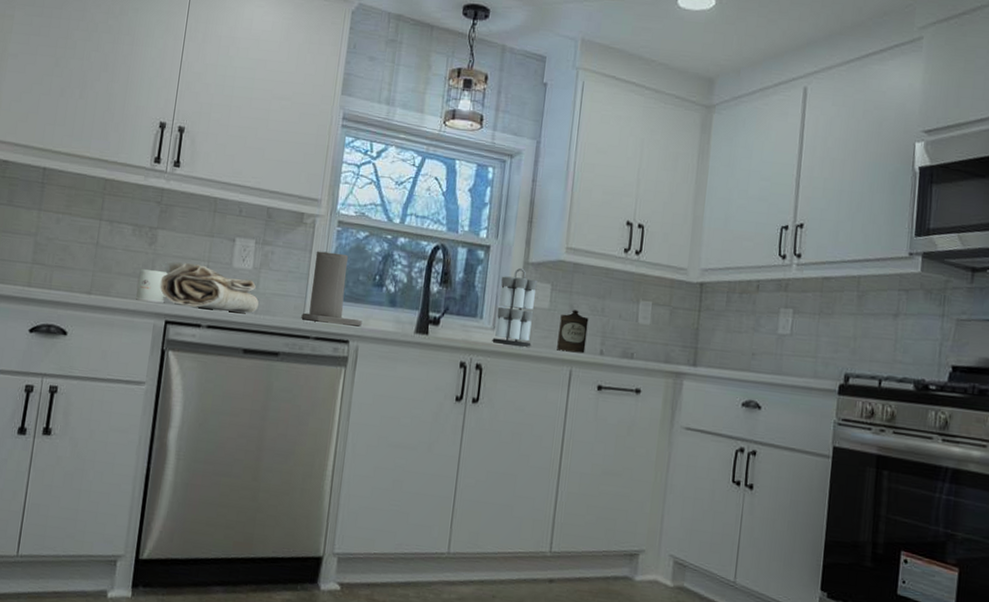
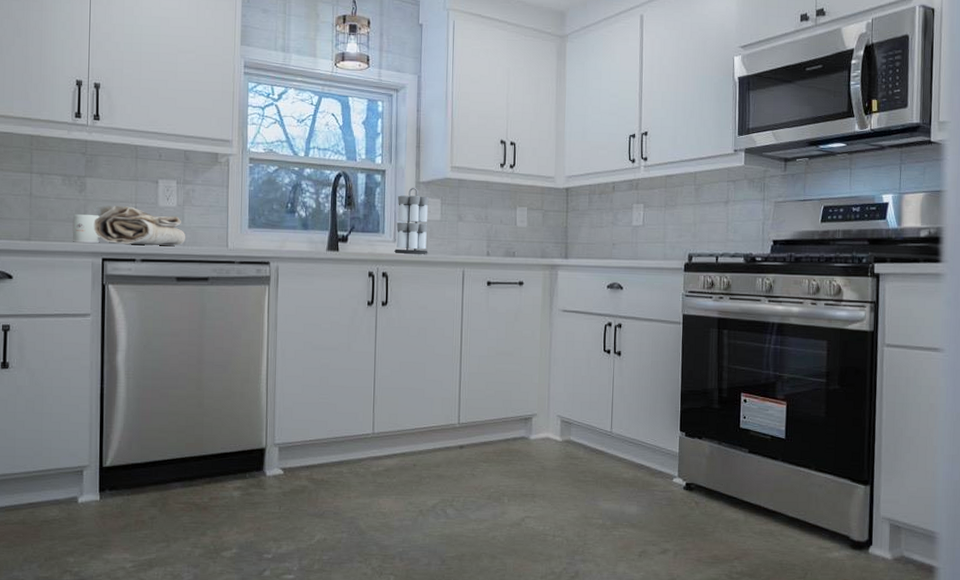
paper towel: present [301,251,362,327] -> none [225,186,280,249]
canister: present [557,310,589,354] -> none [450,219,475,256]

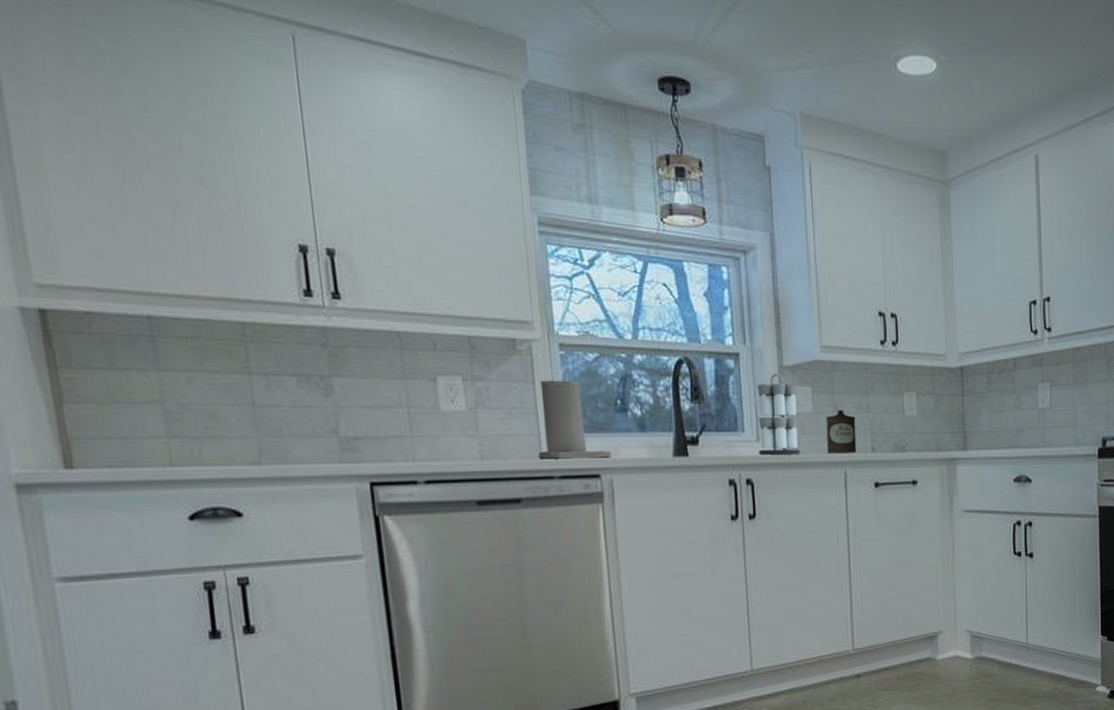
mug: present [72,214,101,243] -> none [319,426,365,463]
towel: present [93,205,186,246] -> none [347,413,485,463]
paper towel: none [225,186,280,249] -> present [538,380,612,459]
canister: none [450,219,475,256] -> present [826,410,857,454]

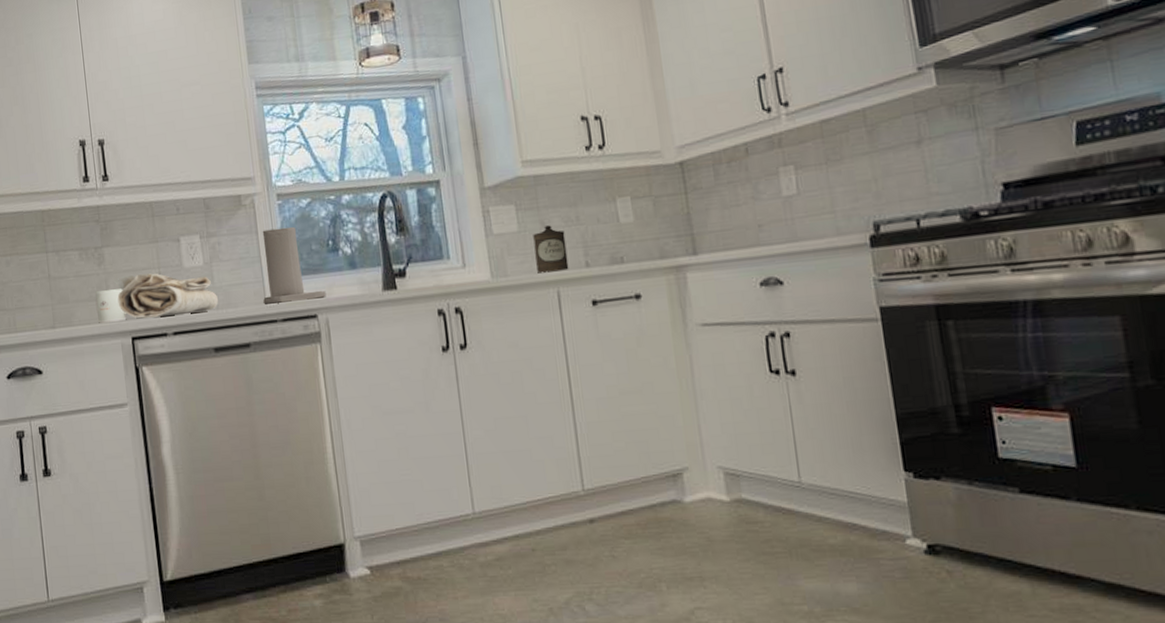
mug: none [319,426,365,463] -> present [95,288,128,323]
towel: none [347,413,485,463] -> present [114,273,219,319]
spice rack: present [756,373,801,455] -> none [459,195,509,282]

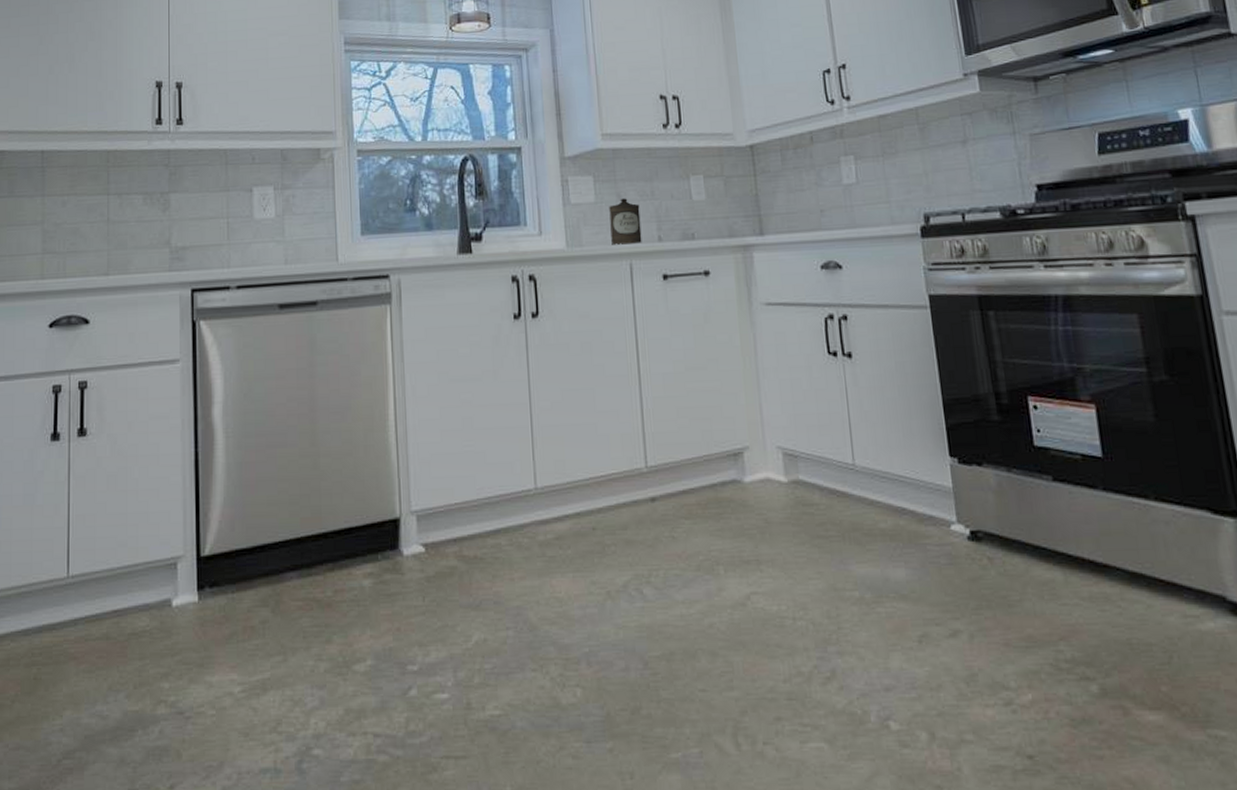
mug: present [95,288,128,323] -> none [156,237,189,272]
towel: present [114,273,219,319] -> none [179,222,288,270]
paper towel: present [262,226,326,304] -> none [335,183,400,262]

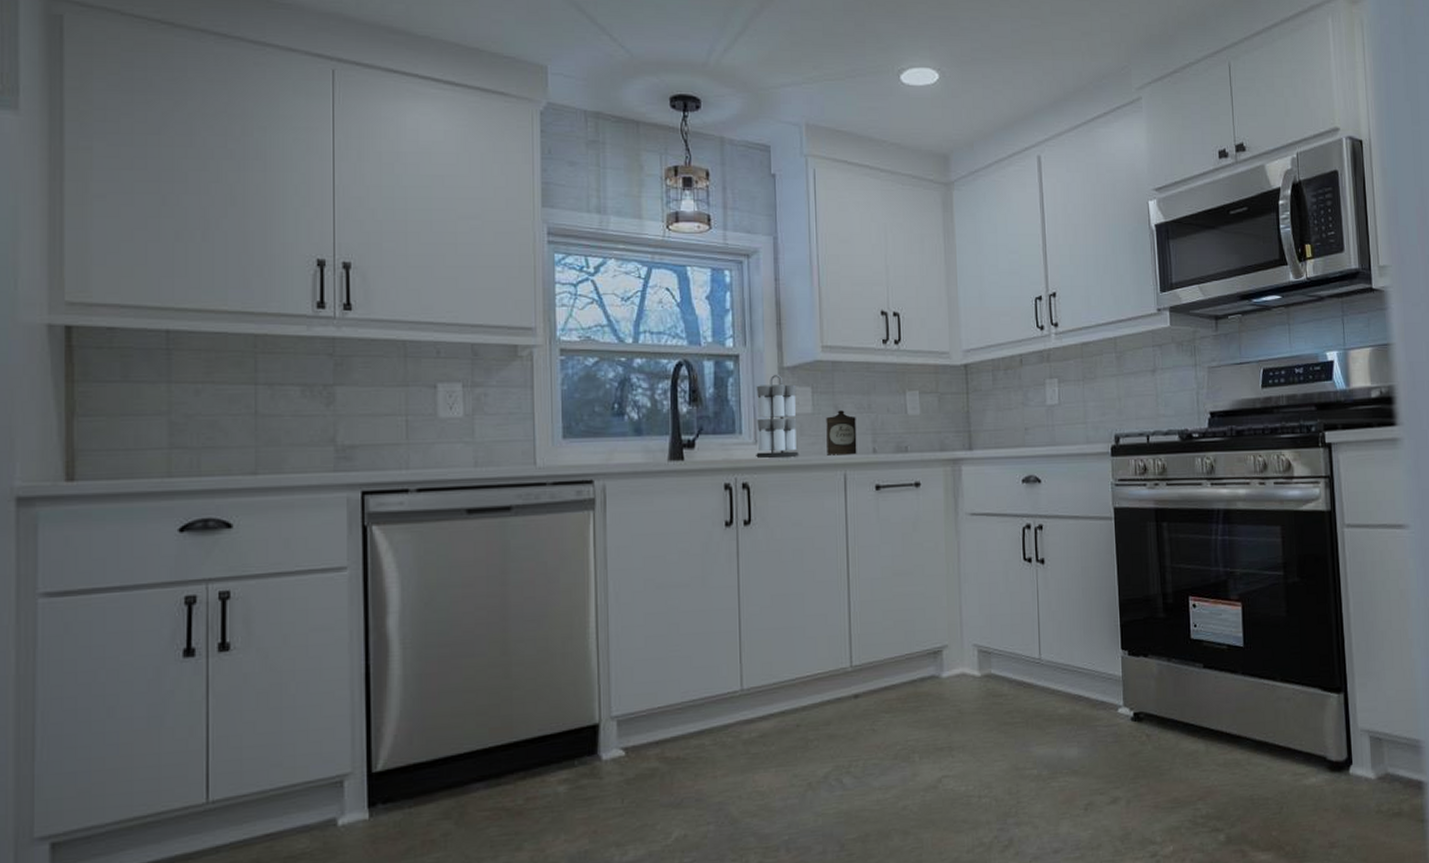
spice rack: none [538,164,584,249] -> present [756,374,799,458]

